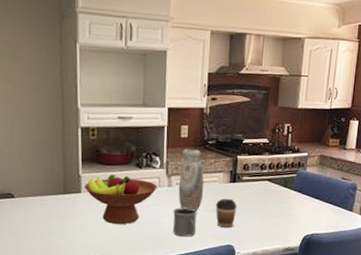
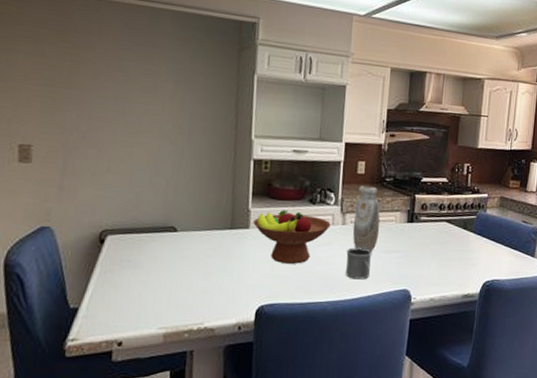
coffee cup: present [215,198,238,227] -> none [391,239,415,271]

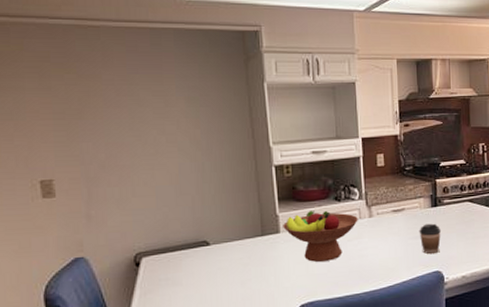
mug: present [346,247,373,280] -> none [377,237,402,268]
vase: present [352,185,380,253] -> none [379,176,406,240]
coffee cup: none [391,239,415,271] -> present [419,223,442,254]

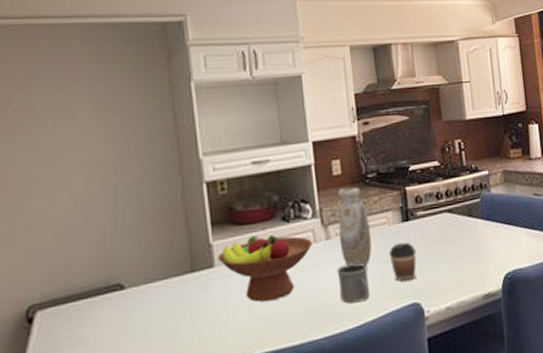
mug: none [377,237,402,268] -> present [337,263,369,304]
vase: none [379,176,406,240] -> present [338,187,372,267]

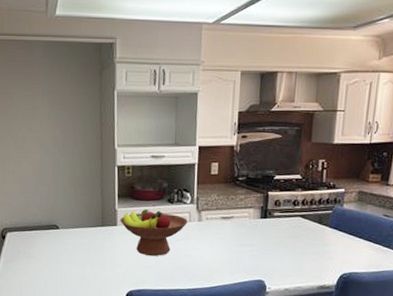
mug: present [337,263,369,304] -> none [203,241,228,271]
vase: present [338,187,372,267] -> none [208,184,234,246]
coffee cup: present [388,242,417,282] -> none [245,233,269,263]

